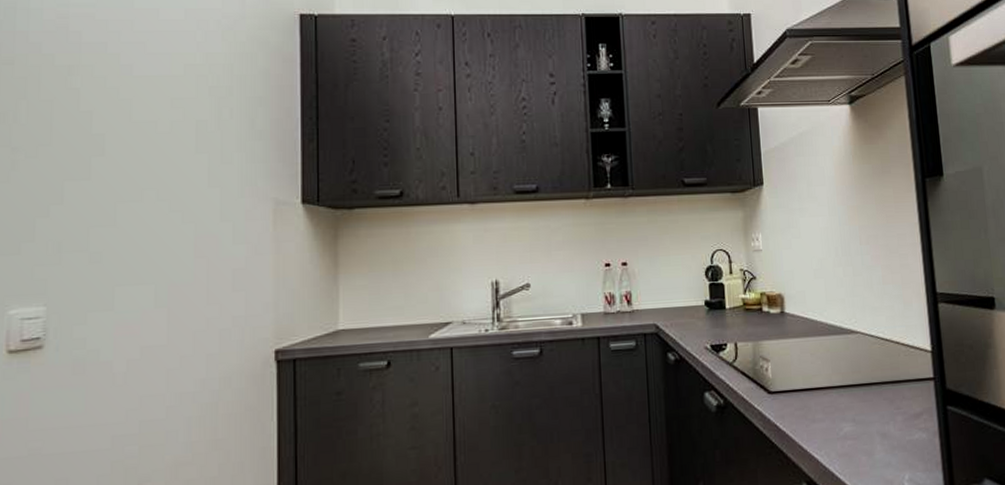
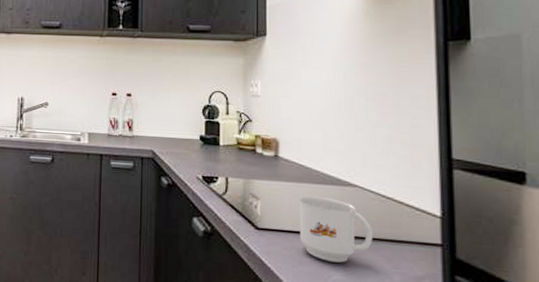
mug: none [806,348,877,415] -> present [298,195,374,263]

